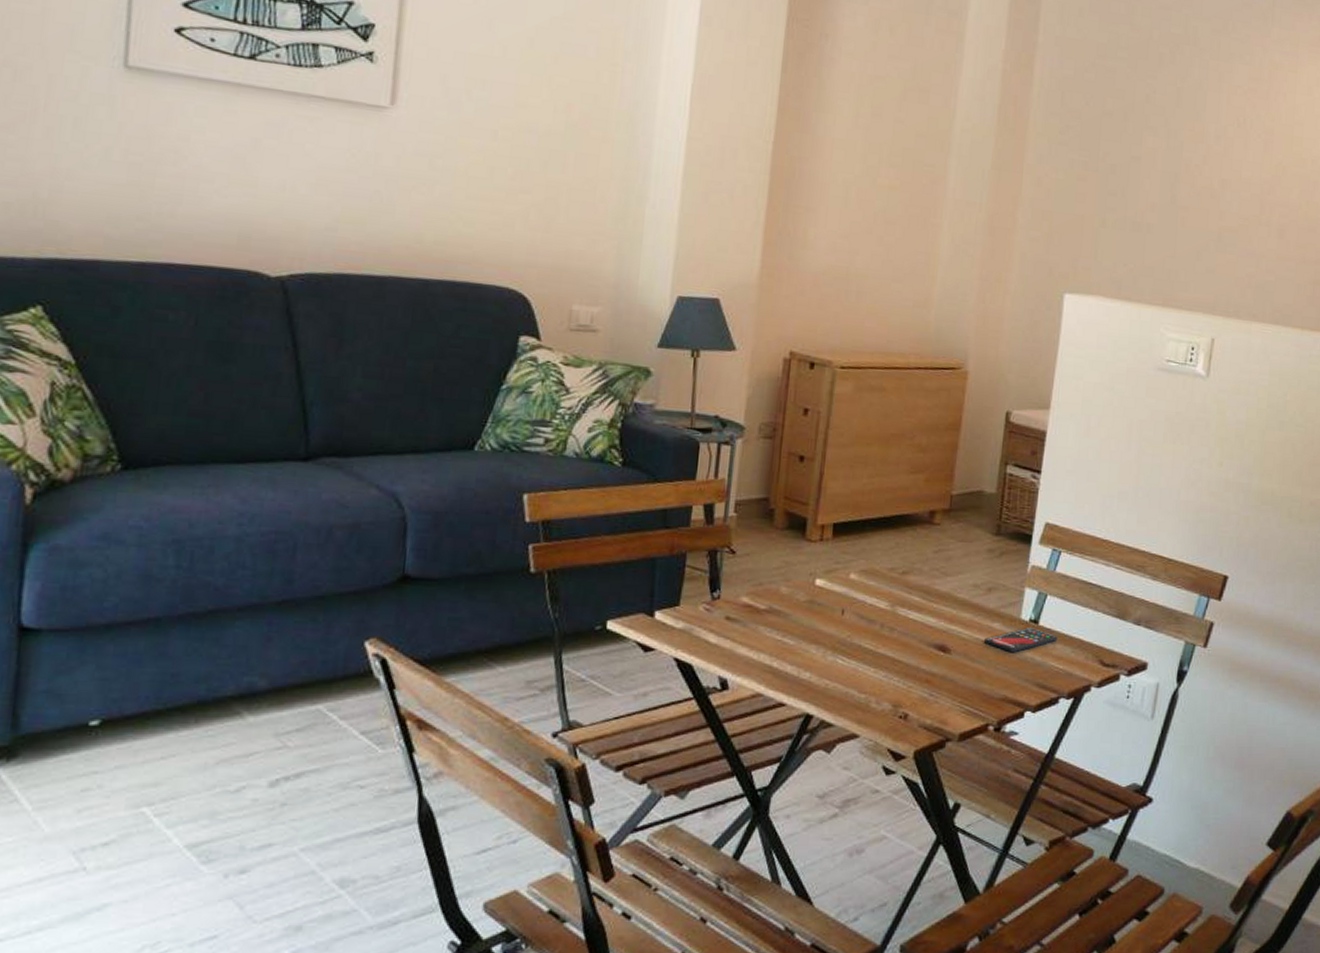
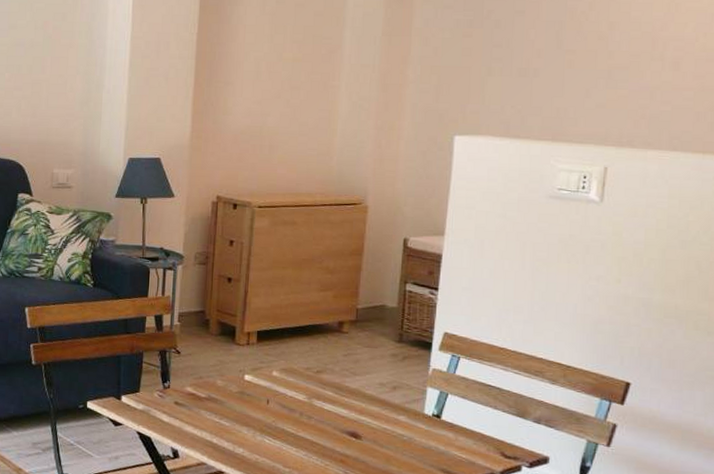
smartphone: present [984,626,1058,653] -> none [391,420,460,442]

